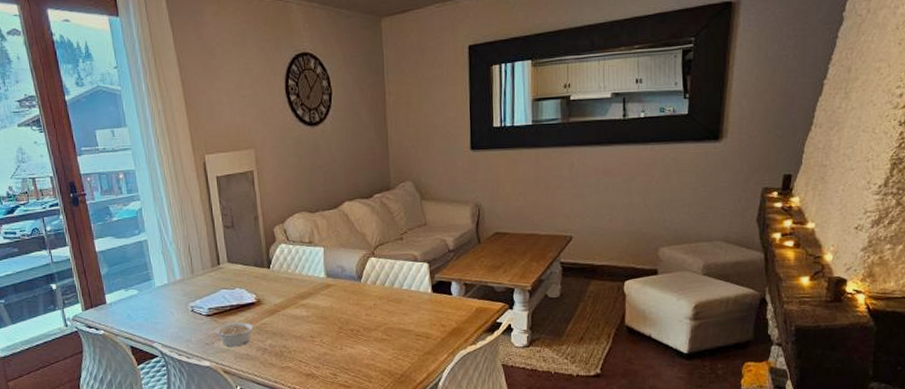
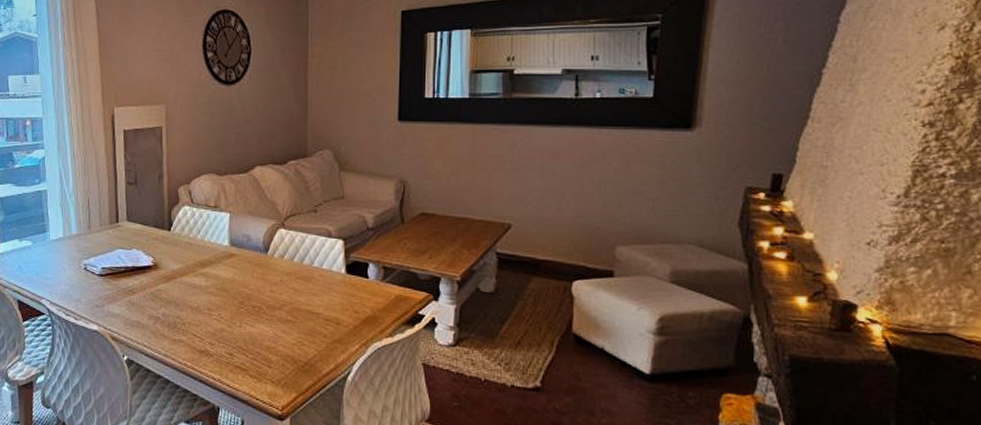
legume: present [215,322,254,347] -> none [106,285,148,312]

